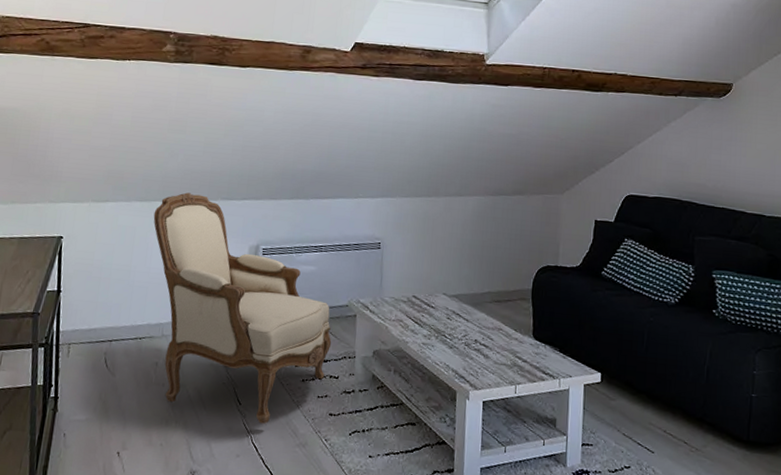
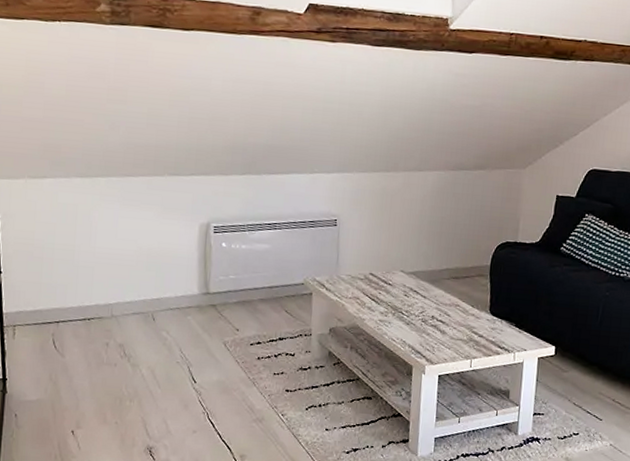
armchair: present [153,192,332,424] -> none [96,168,288,401]

